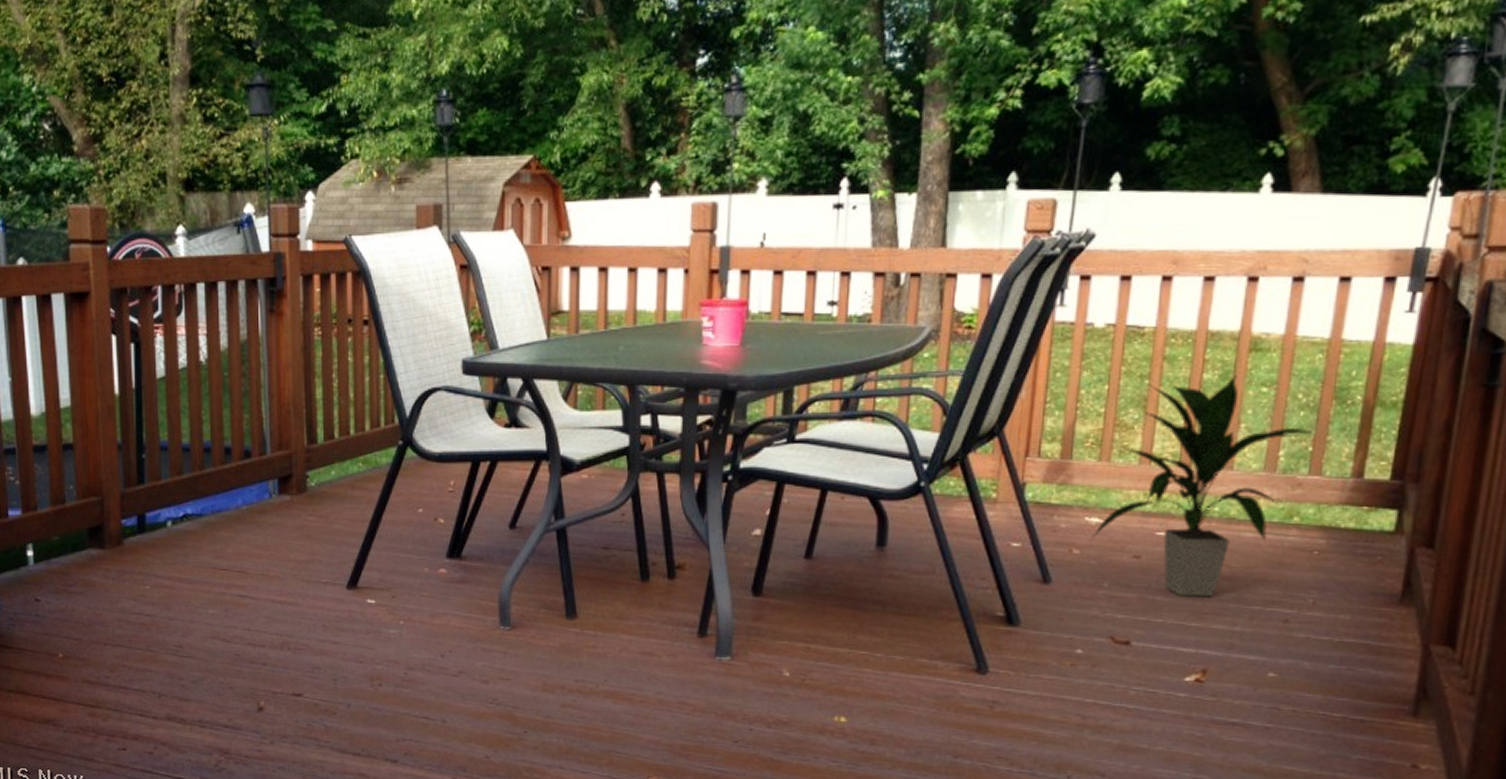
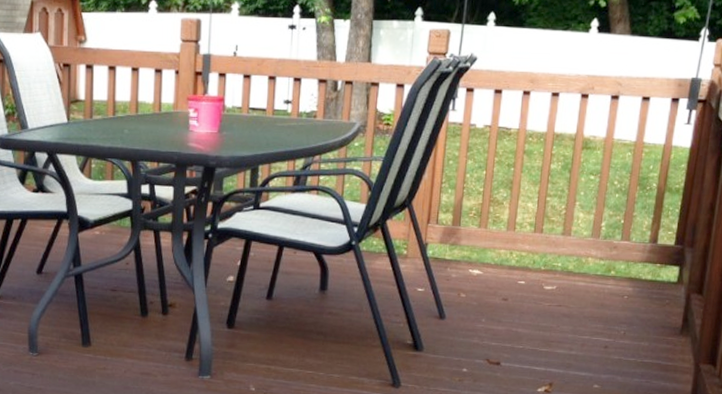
indoor plant: present [1089,376,1312,597] -> none [472,167,624,330]

